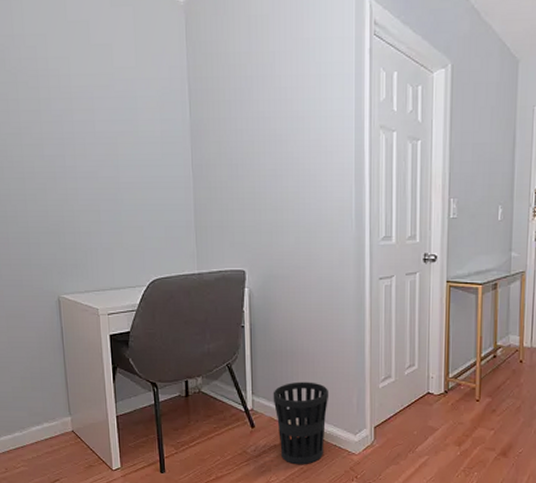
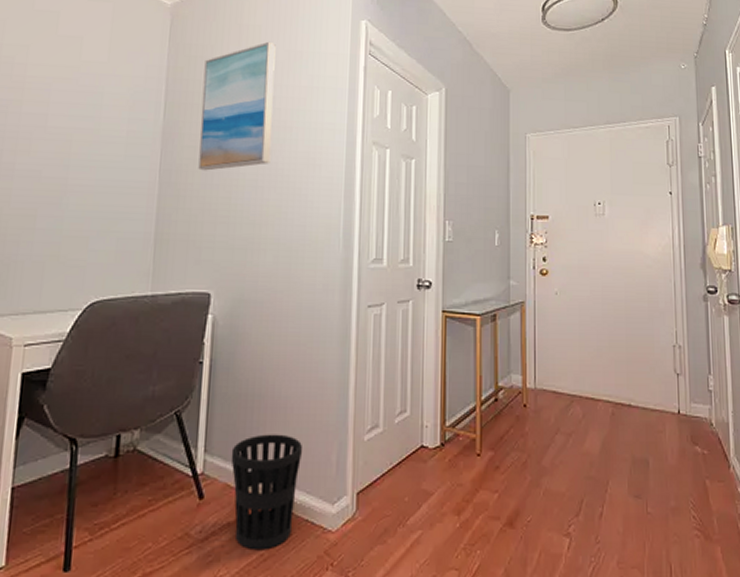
wall art: none [220,31,287,164] -> present [198,41,276,171]

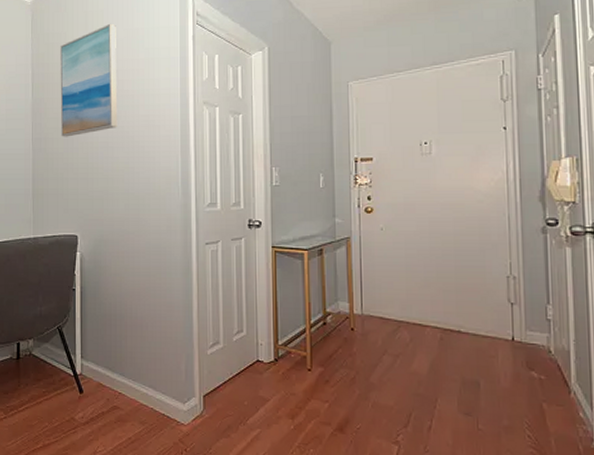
wastebasket: present [231,434,303,551] -> none [101,346,158,435]

